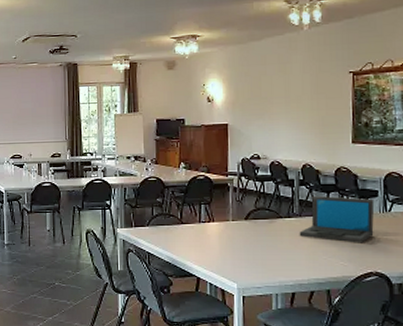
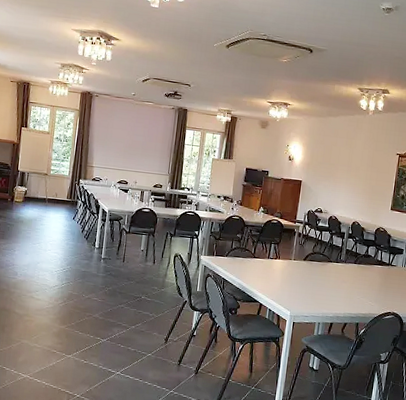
laptop: present [299,195,374,243] -> none [342,247,399,289]

